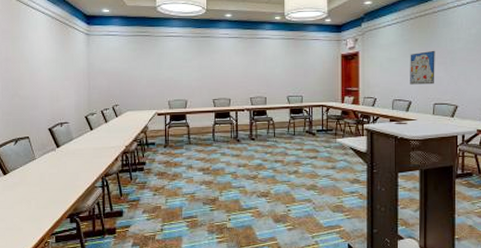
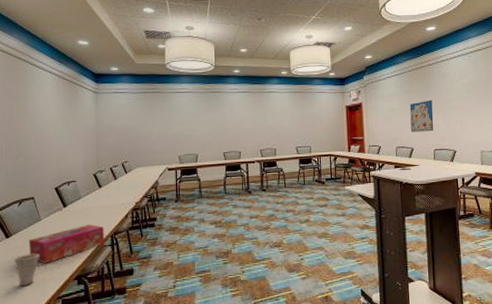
cup: none [11,191,34,222] -> present [14,253,39,287]
tissue box: none [24,165,96,201] -> present [28,224,105,264]

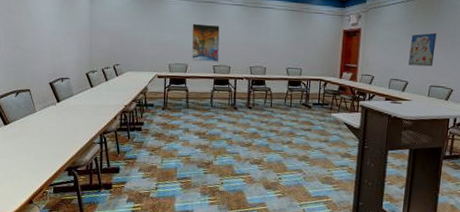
cup: present [14,253,39,287] -> none [11,142,34,171]
tissue box: present [28,224,105,264] -> none [24,120,94,153]
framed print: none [199,113,229,150] -> present [191,23,220,62]

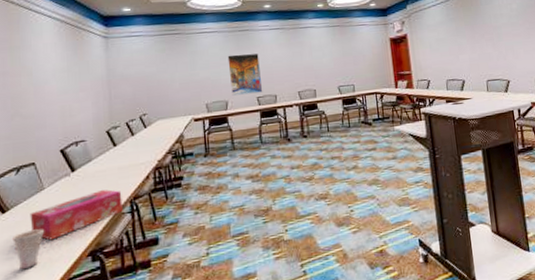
cup: none [11,142,34,171] -> present [12,229,44,270]
tissue box: none [24,120,94,153] -> present [30,189,123,241]
wall art: present [408,32,437,67] -> none [457,27,484,64]

